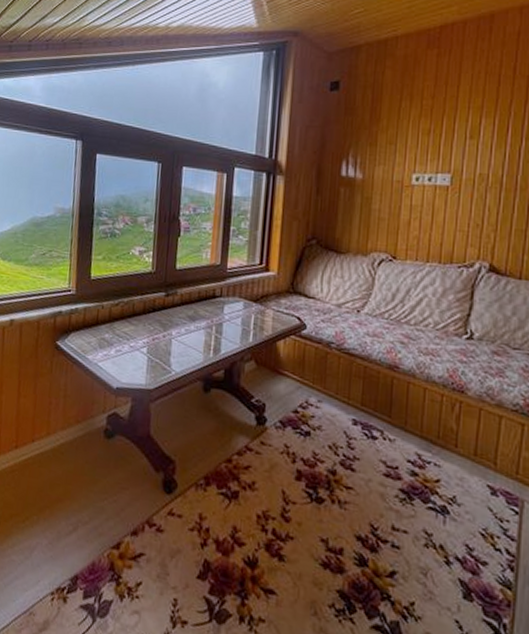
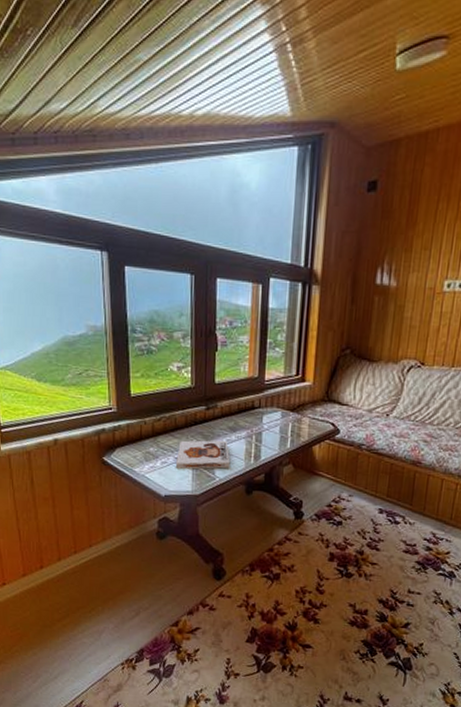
board game: none [131,328,188,362] -> present [176,440,230,469]

